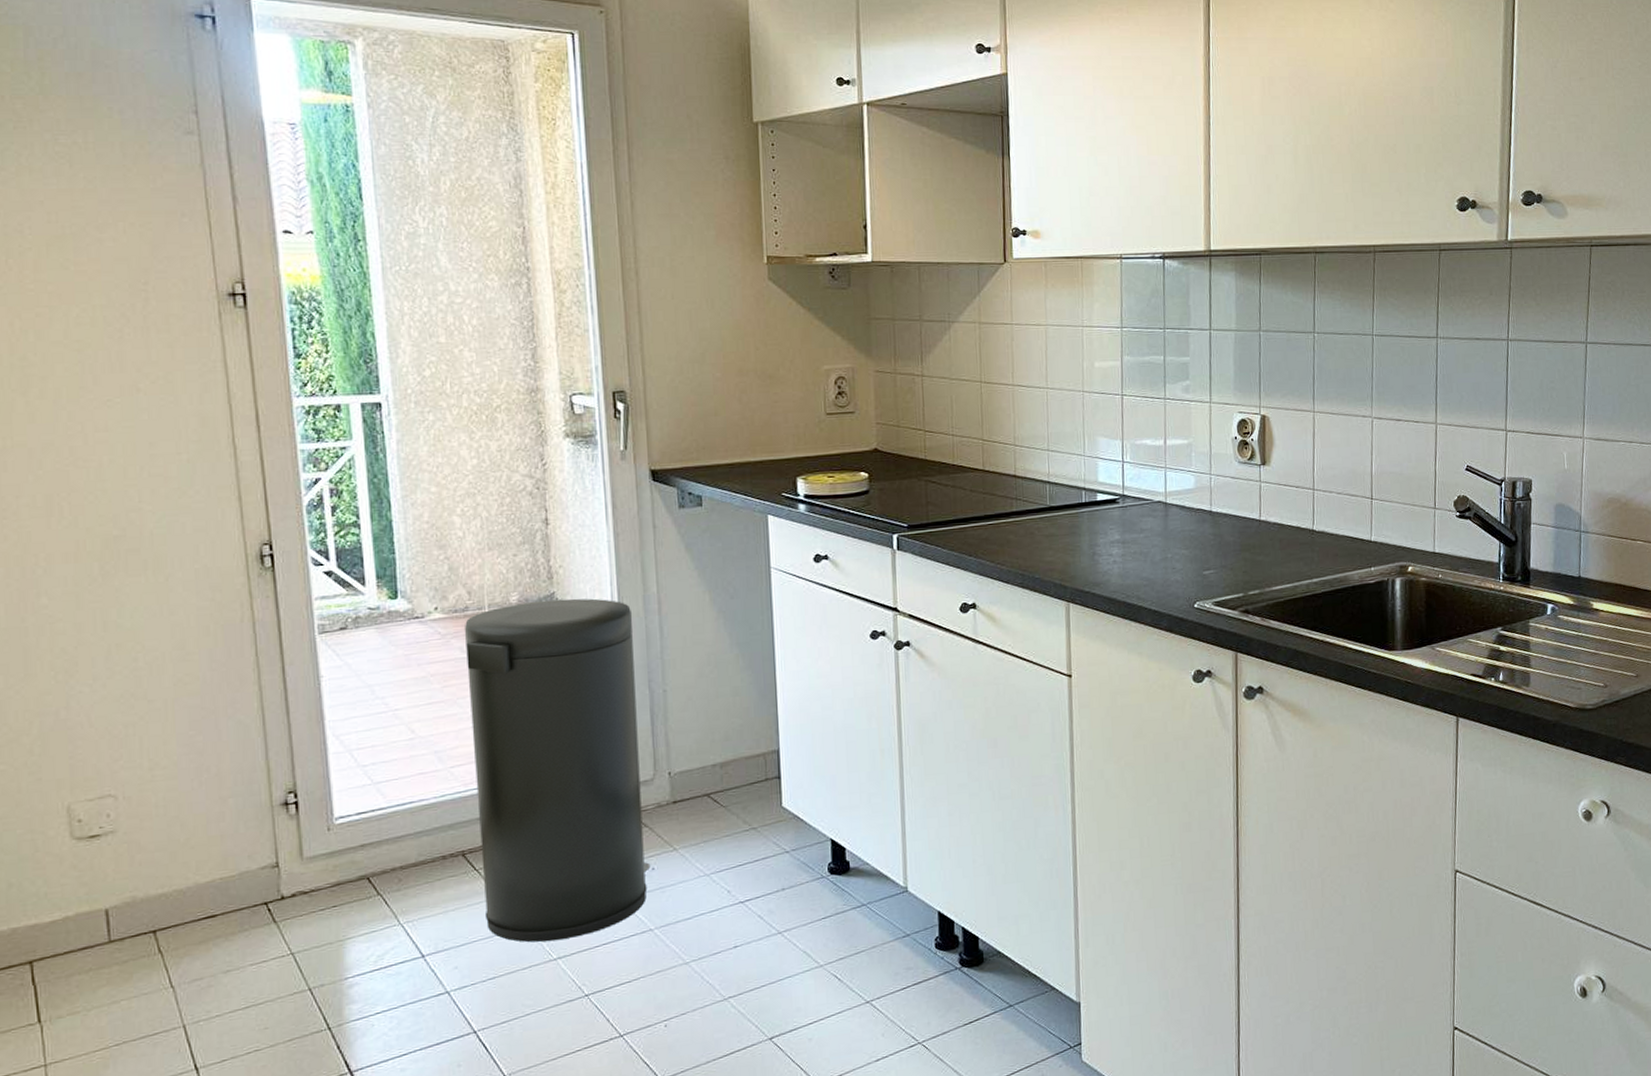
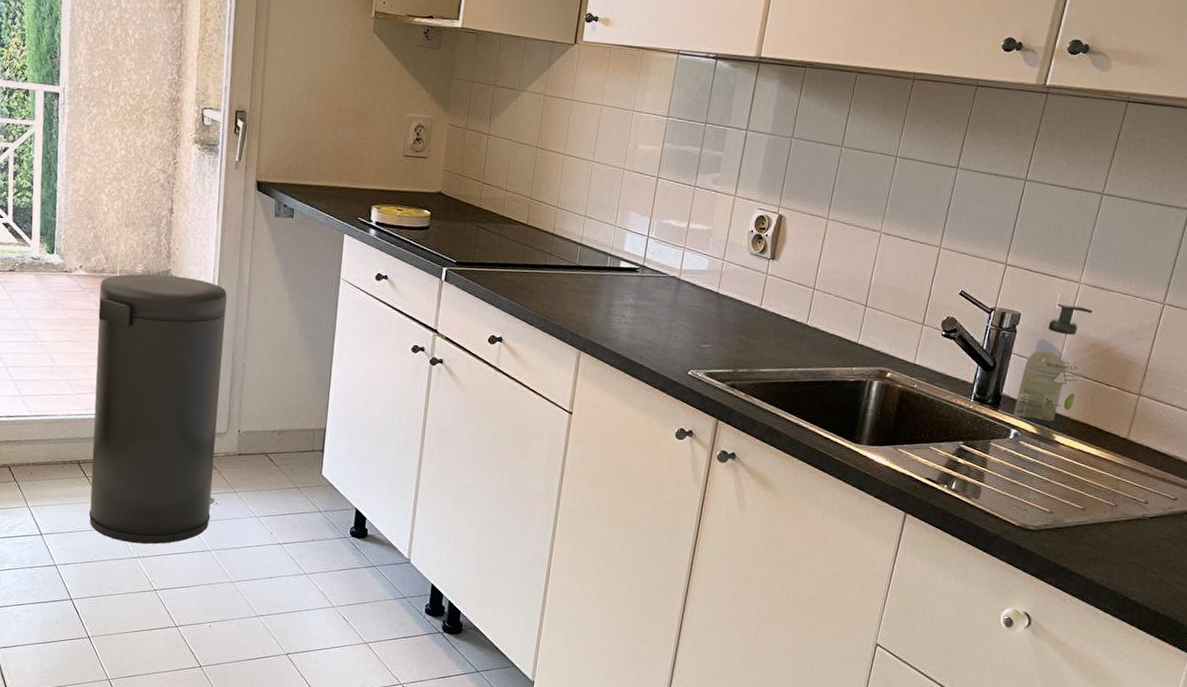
soap dispenser: none [1545,462,1605,590] -> present [1013,303,1093,421]

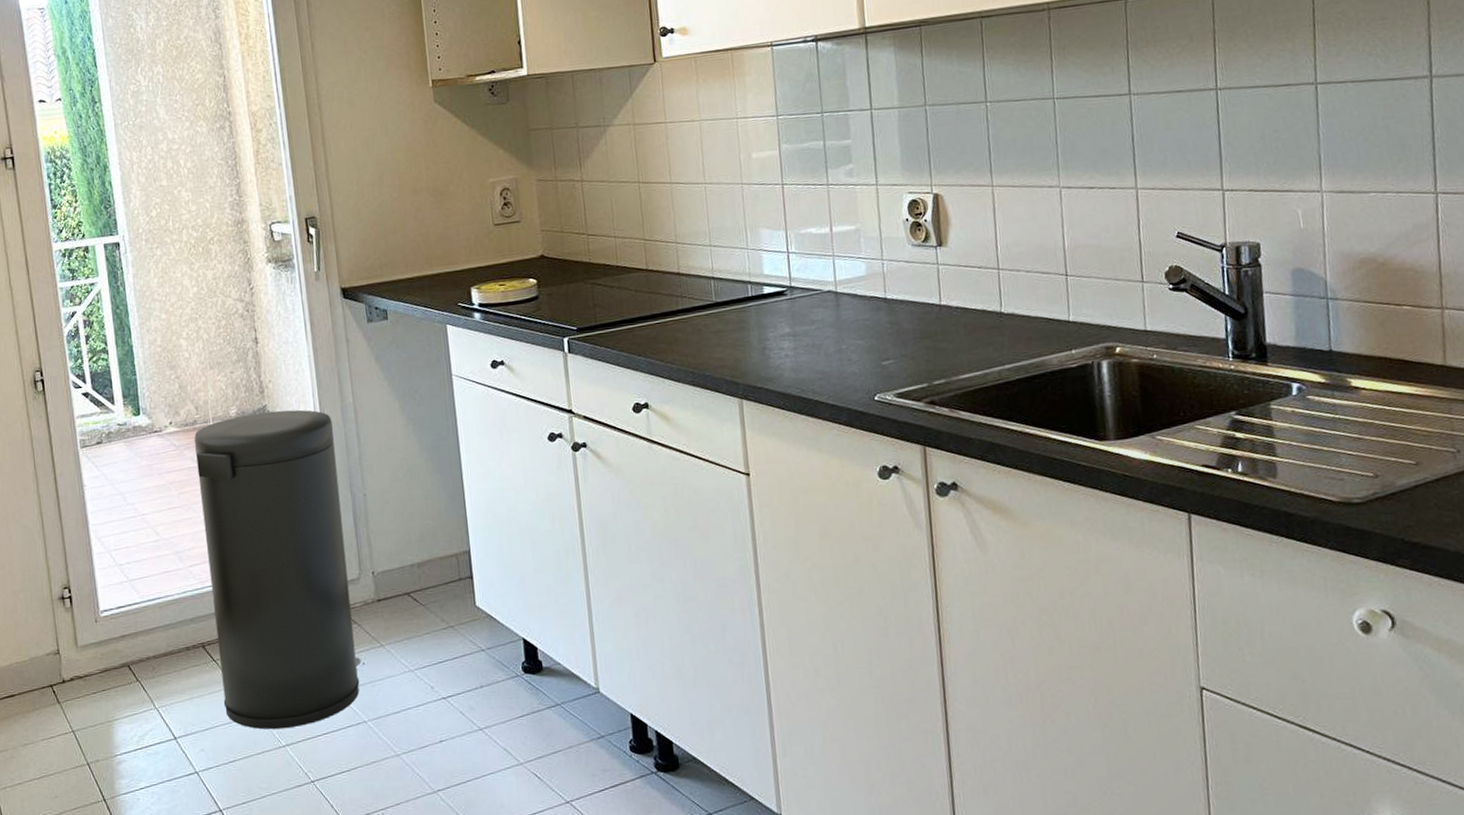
soap dispenser: present [1013,303,1093,421] -> none [1284,218,1361,368]

